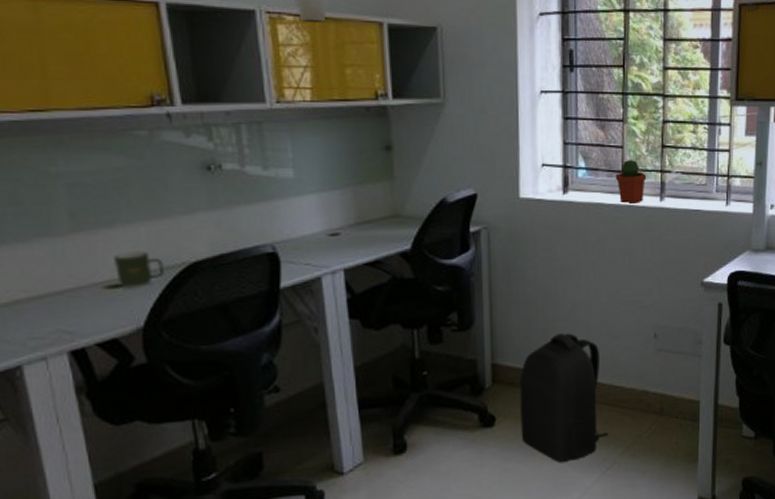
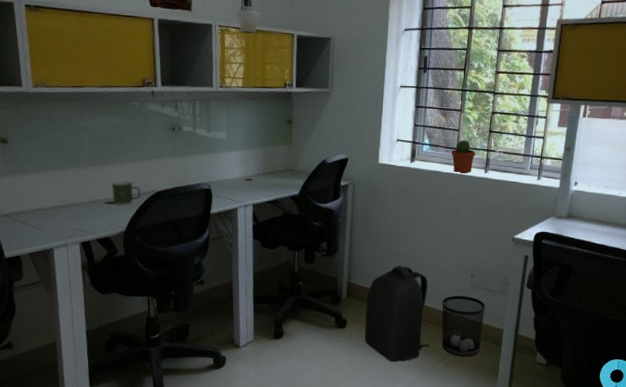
waste bin: none [620,363,676,443] -> present [441,295,486,357]

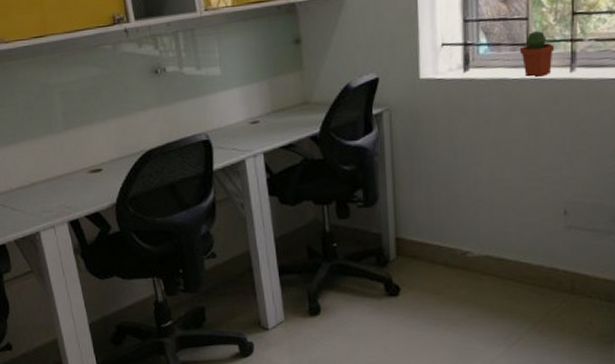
mug: present [112,181,140,206] -> none [94,142,128,173]
backpack: present [364,266,430,362] -> none [422,209,514,333]
waste bin: present [441,295,486,357] -> none [526,240,589,321]

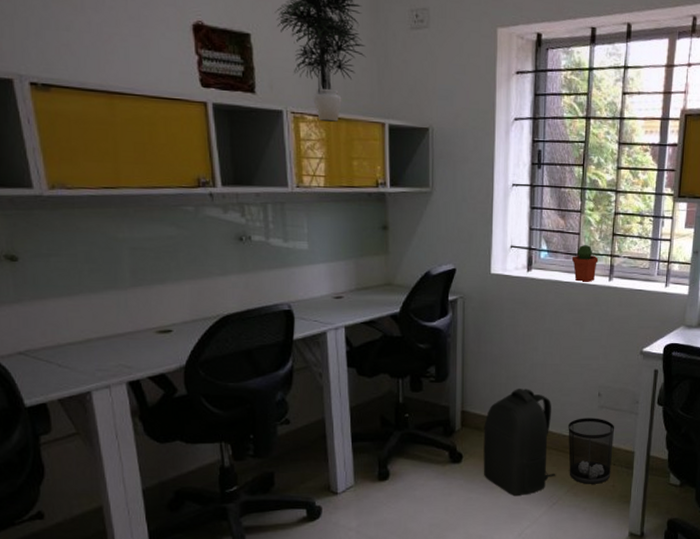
backpack: none [422,209,514,333] -> present [483,389,556,496]
waste bin: none [526,240,589,321] -> present [568,418,615,484]

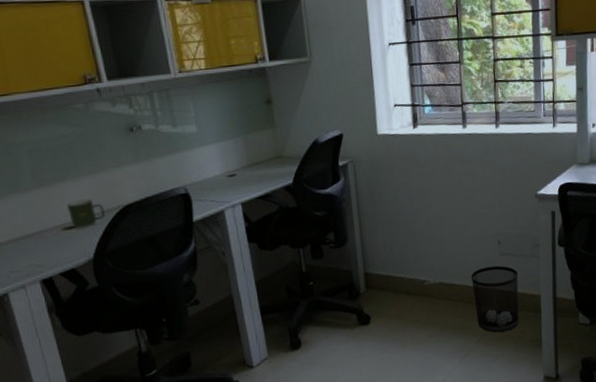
mug: none [165,304,203,334] -> present [67,199,105,229]
backpack: present [483,389,556,496] -> none [388,244,465,351]
succulent plant: present [571,245,599,282] -> none [456,95,483,133]

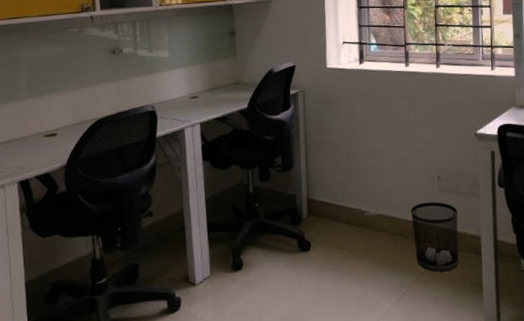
mug: present [67,199,105,229] -> none [52,110,82,137]

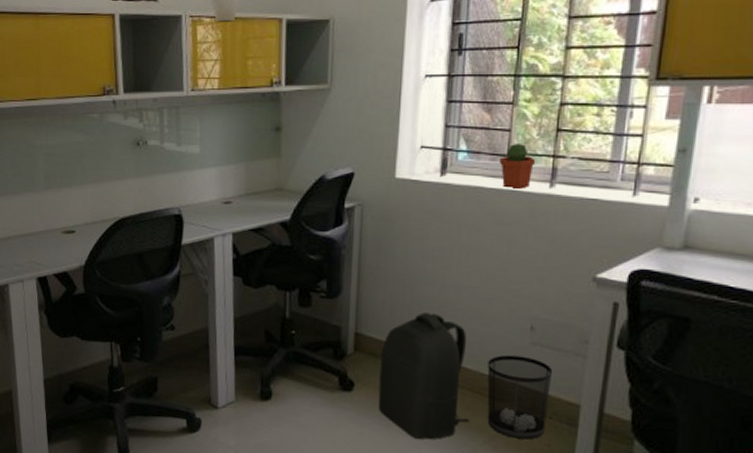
backpack: none [329,175,404,285] -> present [378,313,470,440]
succulent plant: none [399,37,425,70] -> present [498,144,536,189]

